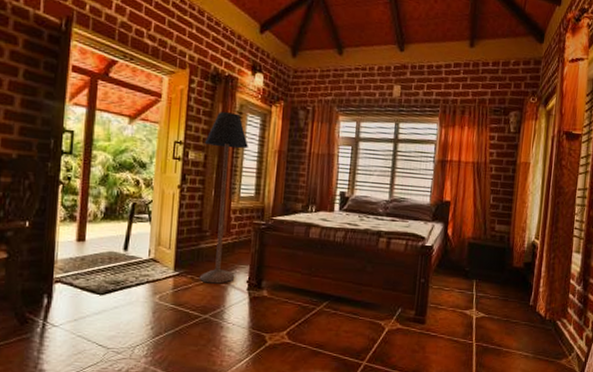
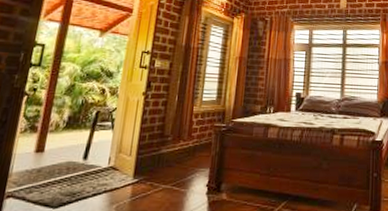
floor lamp: present [199,112,248,284] -> none [158,24,212,189]

